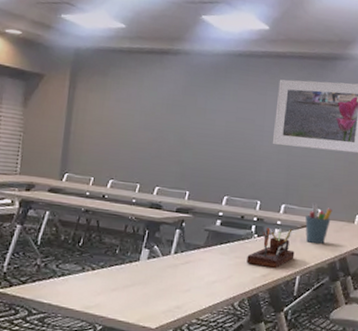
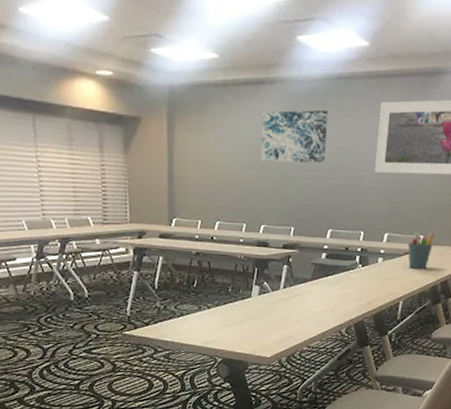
wall art: none [159,79,229,131] -> present [261,110,328,163]
desk organizer: present [247,227,295,269] -> none [352,256,398,296]

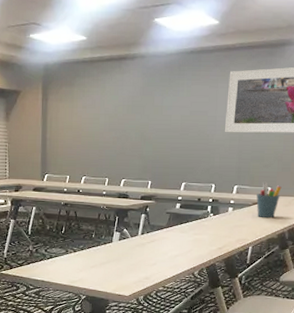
wall art: present [261,110,328,163] -> none [122,79,182,126]

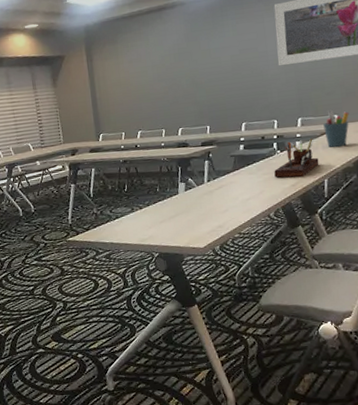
desk organizer: none [204,206,247,242] -> present [274,138,319,178]

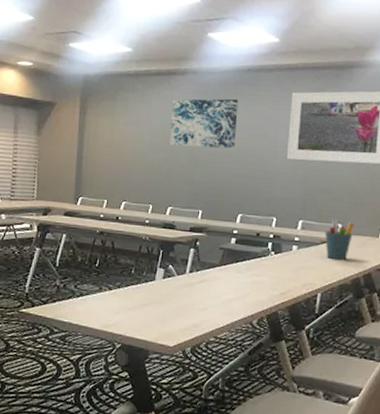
wall art: none [166,20,230,74] -> present [169,98,239,149]
desk organizer: present [274,138,319,178] -> none [264,244,315,286]

